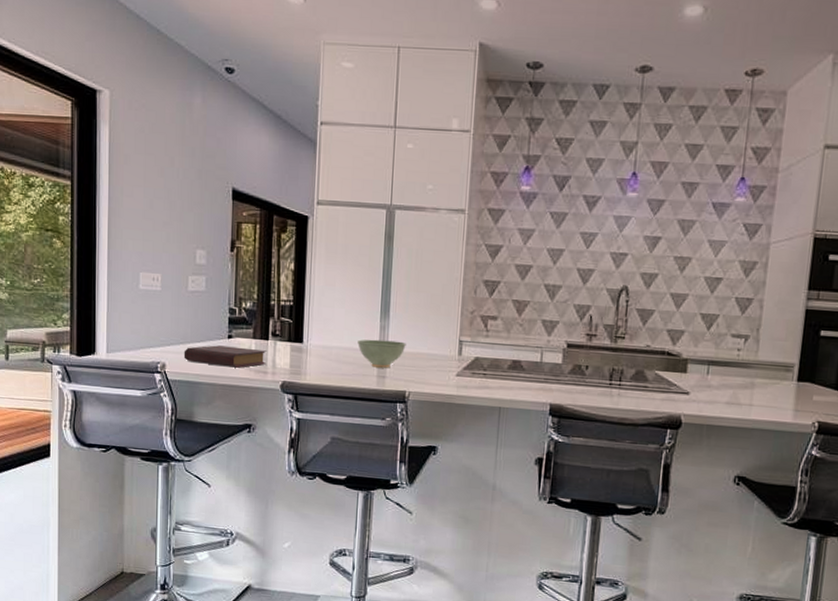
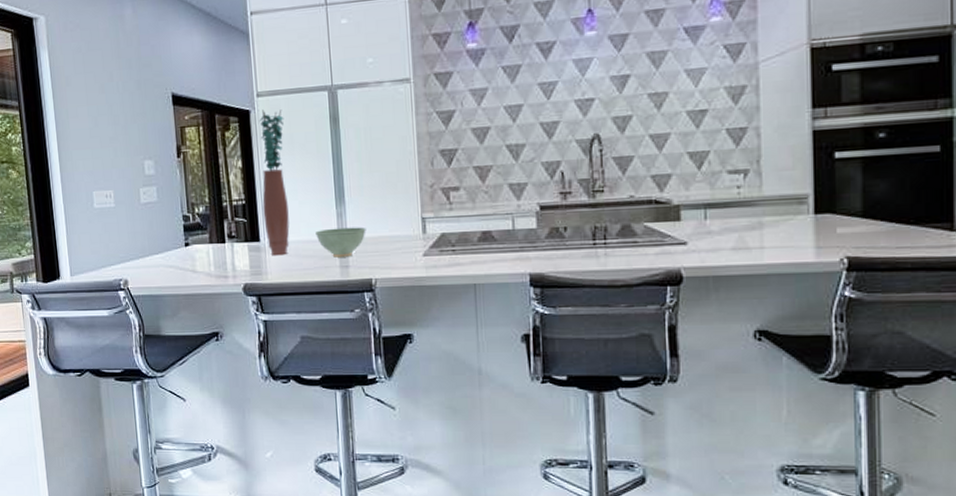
book: present [183,345,267,368] -> none [144,253,226,276]
vase: none [309,218,341,359] -> present [259,109,290,256]

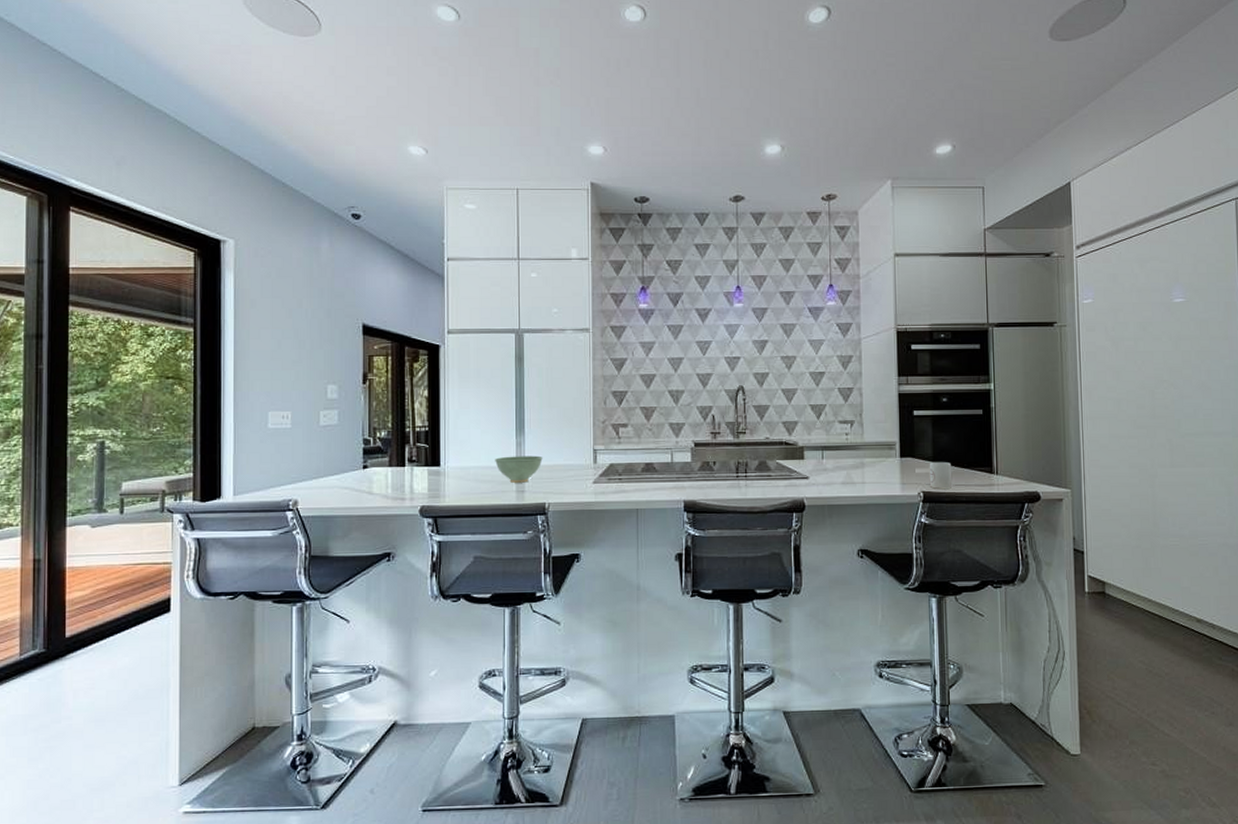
vase: present [259,109,290,256] -> none [445,345,472,480]
mug: none [857,217,892,255] -> present [929,461,952,490]

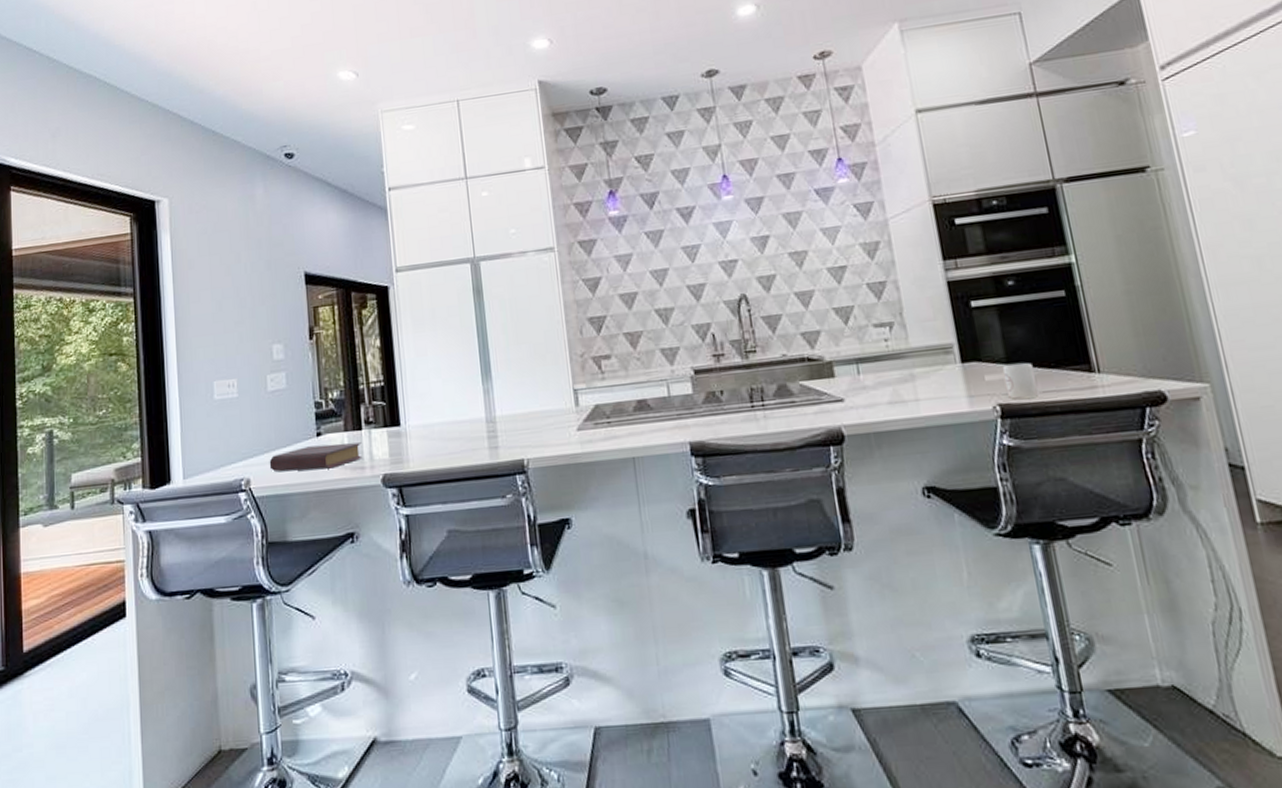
book: none [317,476,404,497] -> present [269,442,363,472]
bowl: present [495,455,543,483] -> none [461,403,516,438]

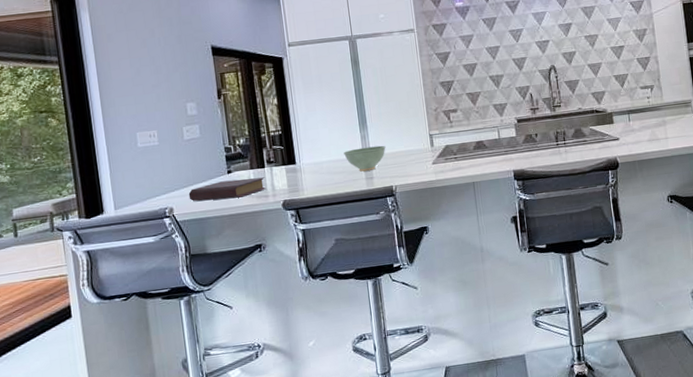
bowl: none [461,403,516,438] -> present [344,145,386,172]

